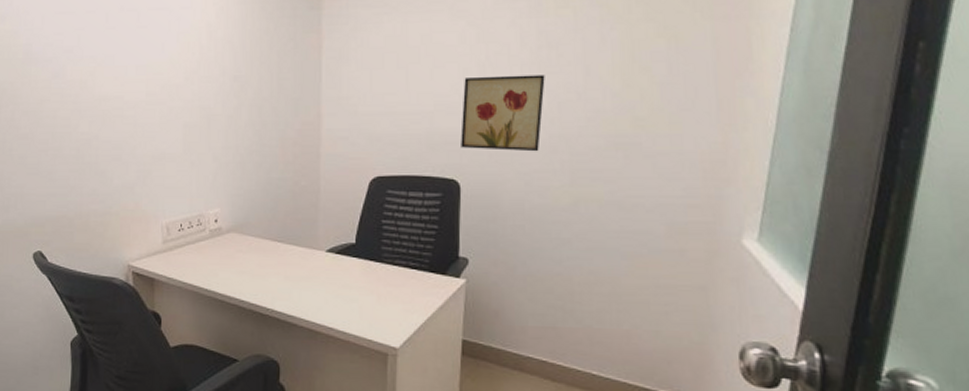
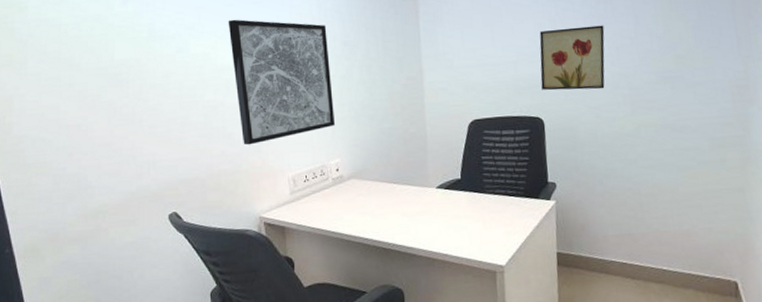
wall art: none [108,44,217,185] -> present [228,19,335,145]

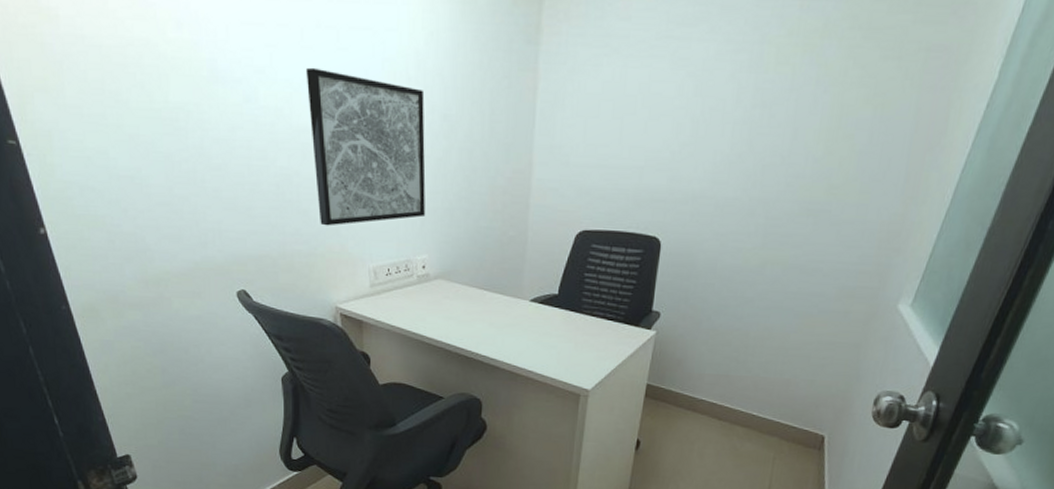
wall art: present [539,25,605,91] -> none [666,133,755,214]

